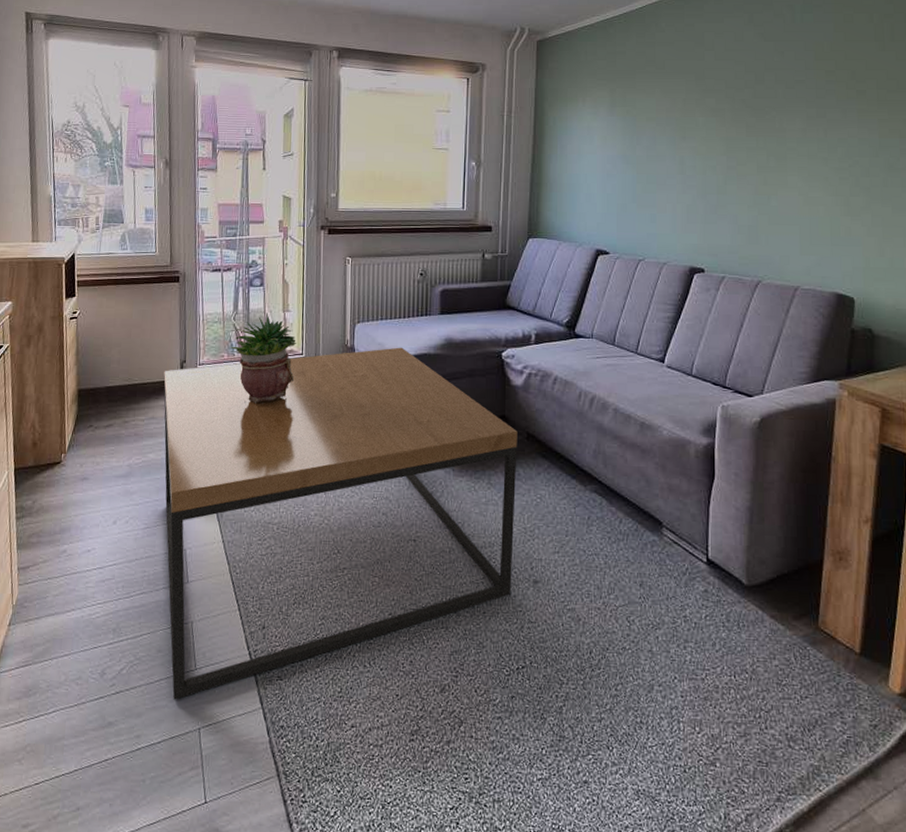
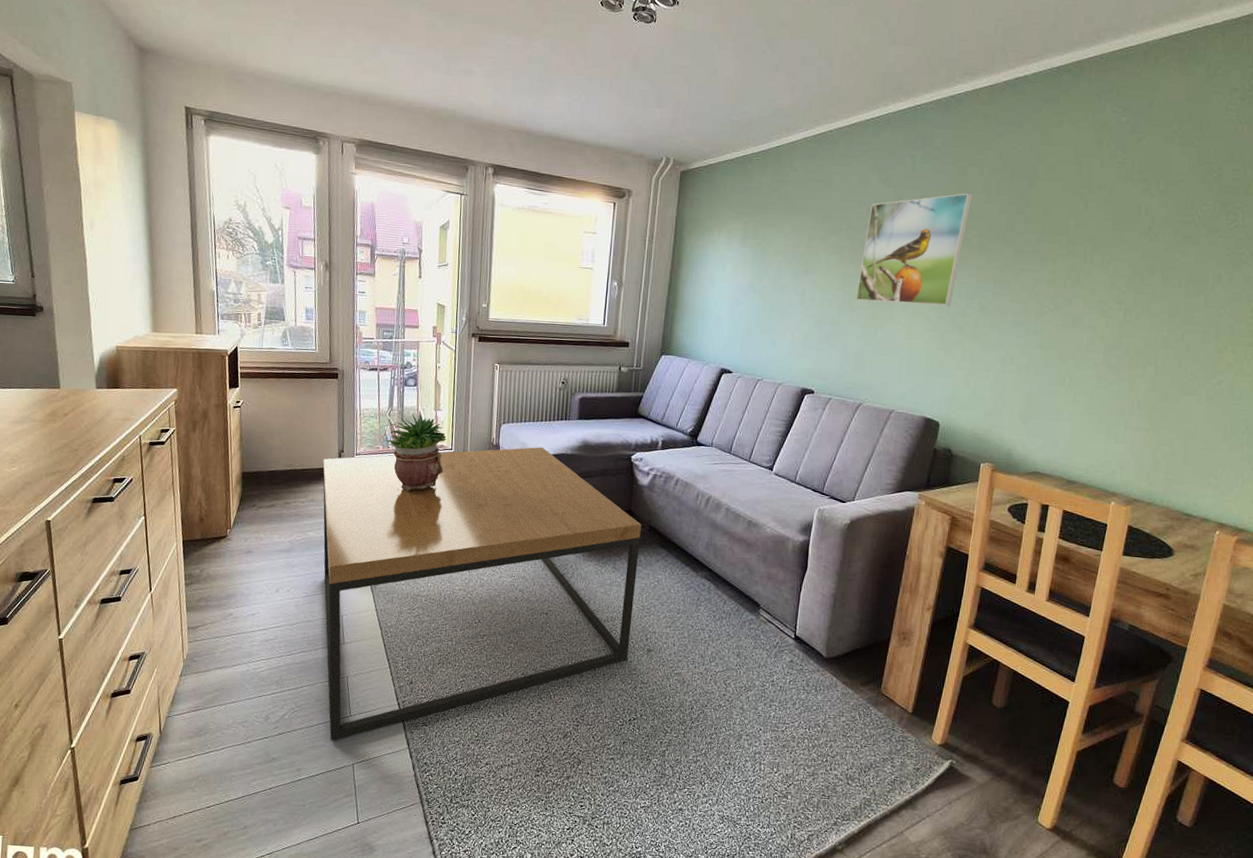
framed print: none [742,42,863,167] -> present [856,193,972,306]

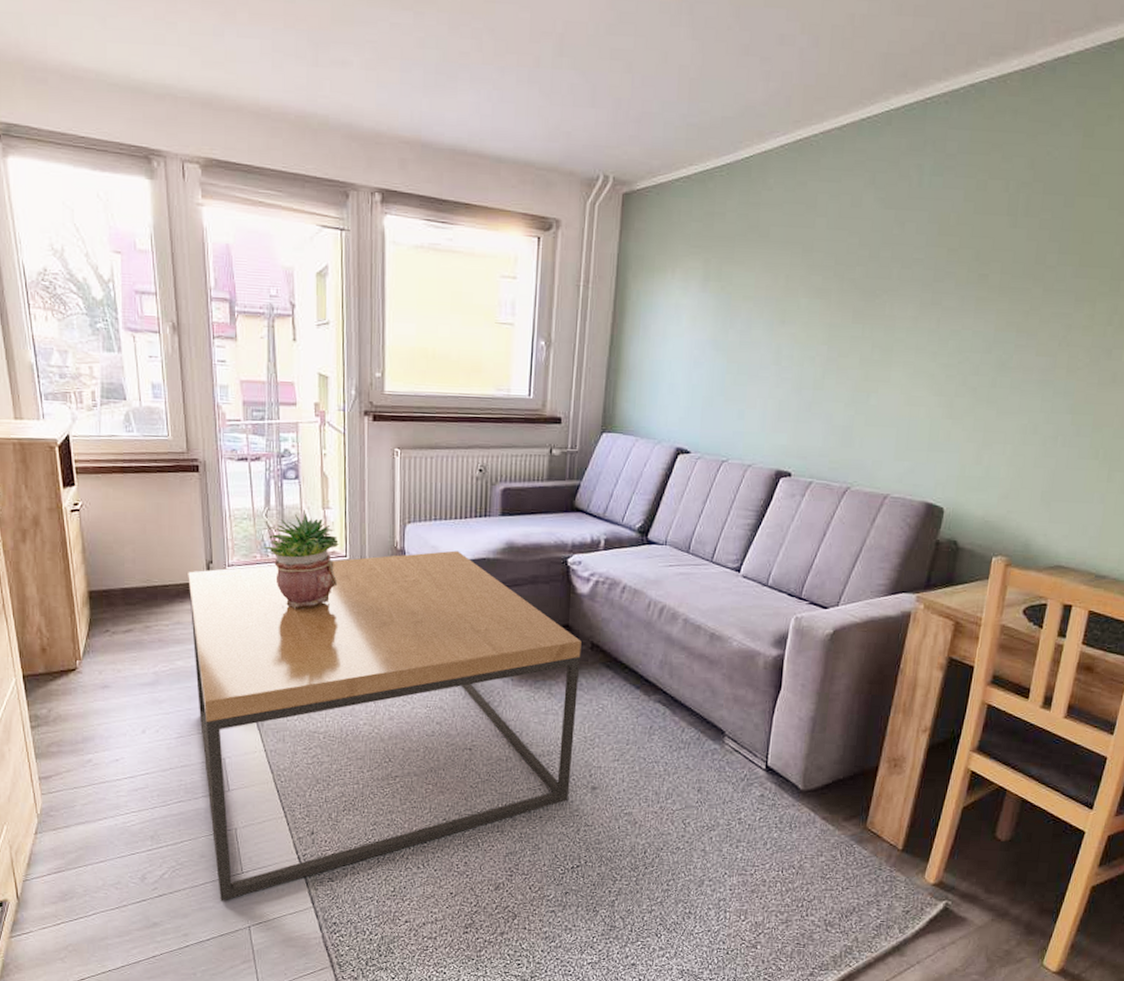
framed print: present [856,193,972,306] -> none [844,215,994,363]

